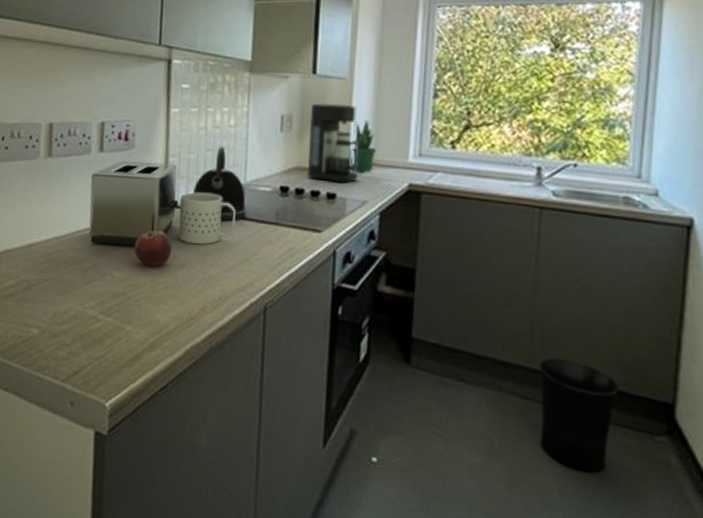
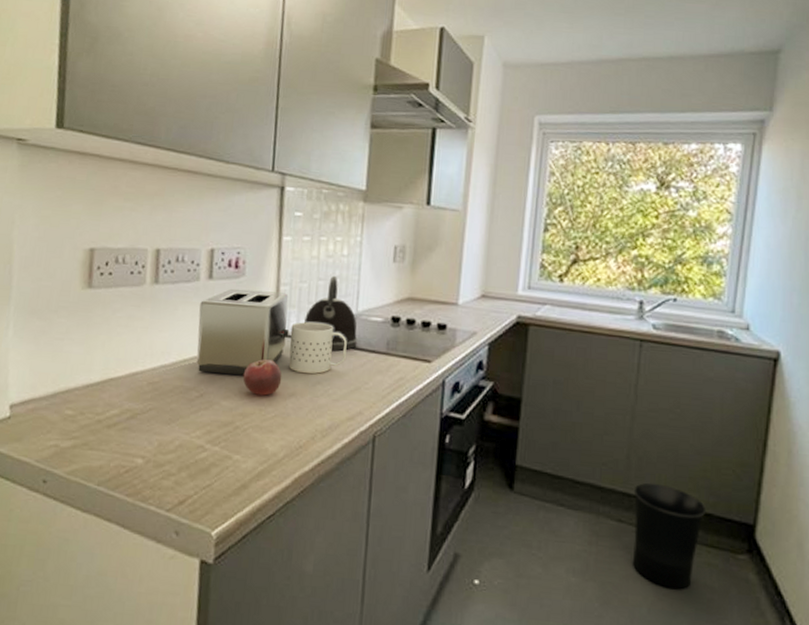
coffee maker: present [307,103,360,183] -> none [418,234,471,314]
planter: present [350,119,377,173] -> none [462,251,488,305]

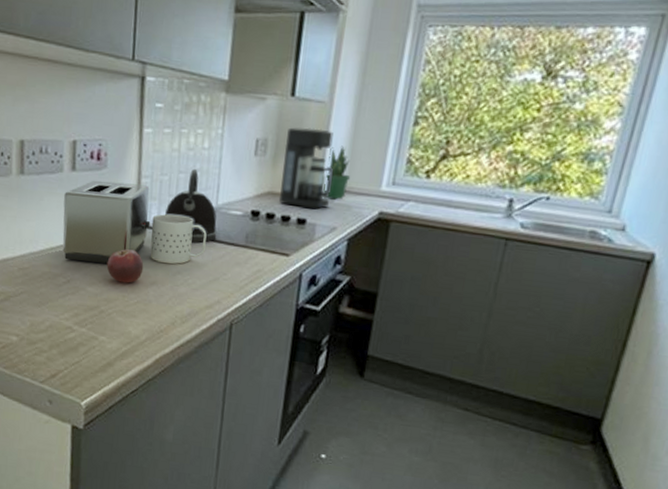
coffee maker: none [418,234,471,314] -> present [278,127,334,209]
planter: none [462,251,488,305] -> present [323,145,351,200]
waste bin: present [633,483,707,590] -> none [475,376,555,473]

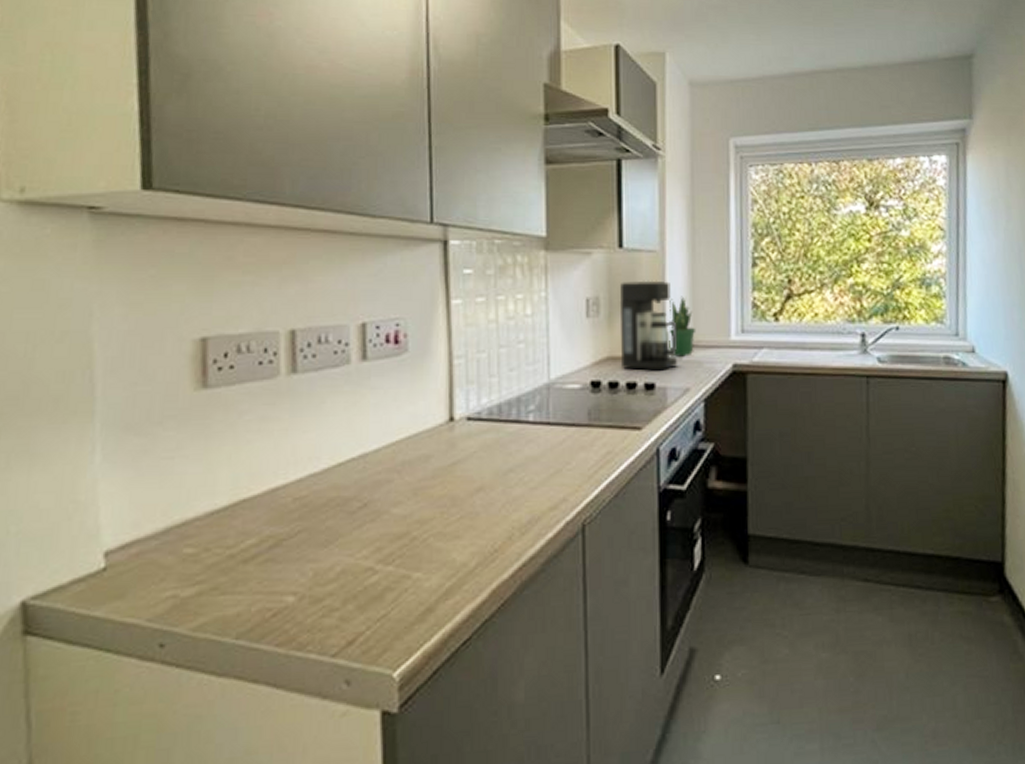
toaster: present [62,180,151,263] -> none [352,367,469,477]
fruit: present [106,249,144,283] -> none [416,450,465,495]
mug: present [150,214,207,265] -> none [471,397,542,462]
kettle: present [165,168,217,243] -> none [487,340,553,430]

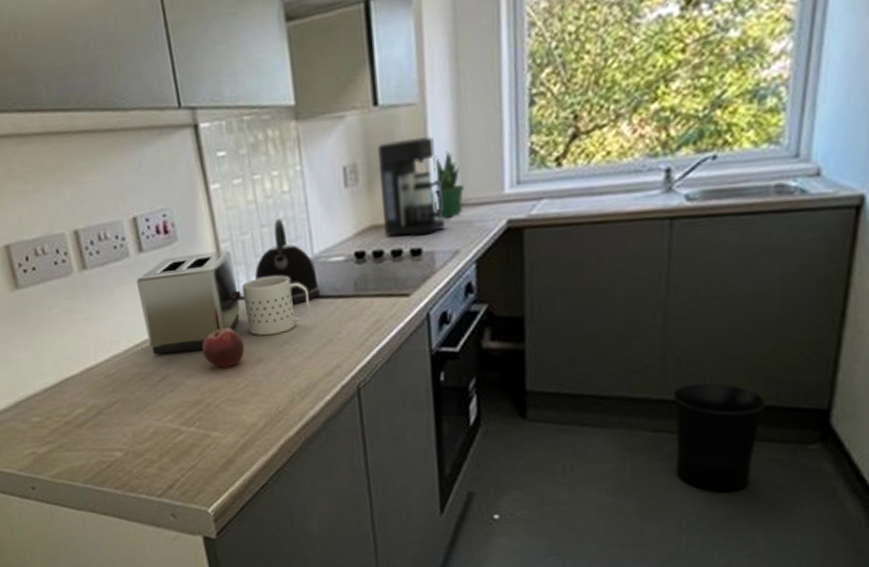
toaster: none [352,367,469,477] -> present [136,250,242,355]
fruit: none [416,450,465,495] -> present [201,327,245,368]
mug: none [471,397,542,462] -> present [242,275,312,336]
kettle: none [487,340,553,430] -> present [255,218,321,305]
waste bin: none [877,532,954,648] -> present [672,383,766,493]

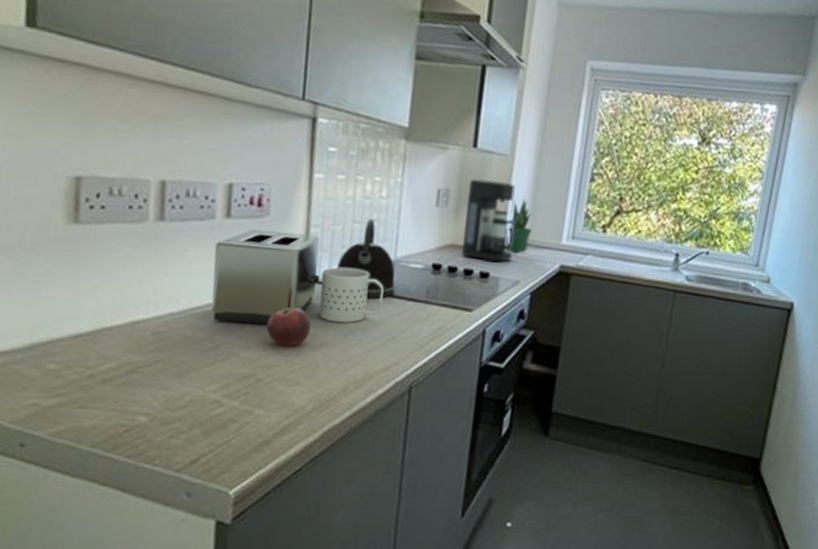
waste bin: present [672,383,766,493] -> none [654,424,721,520]

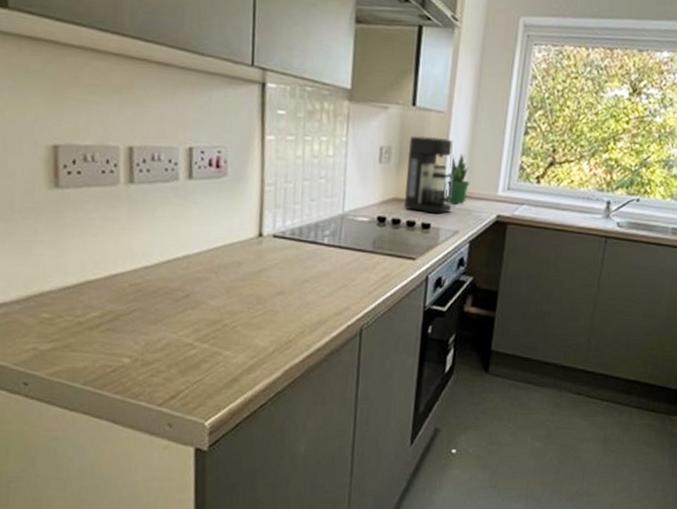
toaster: present [211,228,320,324] -> none [179,188,276,275]
fruit: present [266,307,312,346] -> none [229,259,270,294]
mug: present [318,267,384,323] -> none [276,221,334,273]
kettle: present [337,218,396,299] -> none [291,176,345,250]

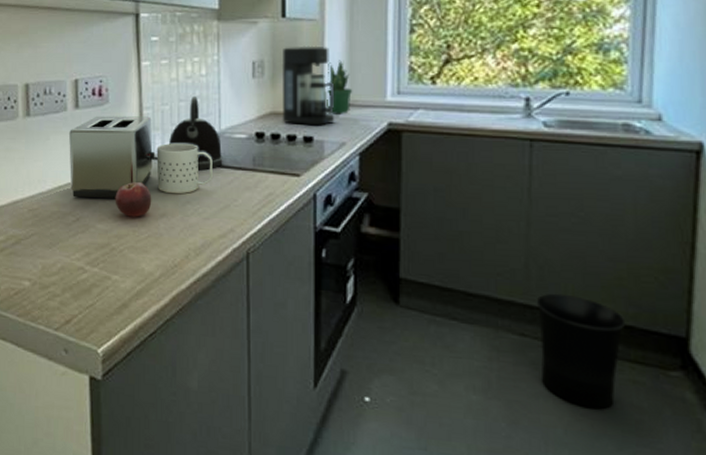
toaster: none [179,188,276,275] -> present [68,116,155,199]
fruit: none [229,259,270,294] -> present [115,182,152,217]
mug: none [276,221,334,273] -> present [156,142,214,194]
kettle: none [291,176,345,250] -> present [169,96,223,170]
waste bin: none [587,361,651,447] -> present [536,293,626,410]

